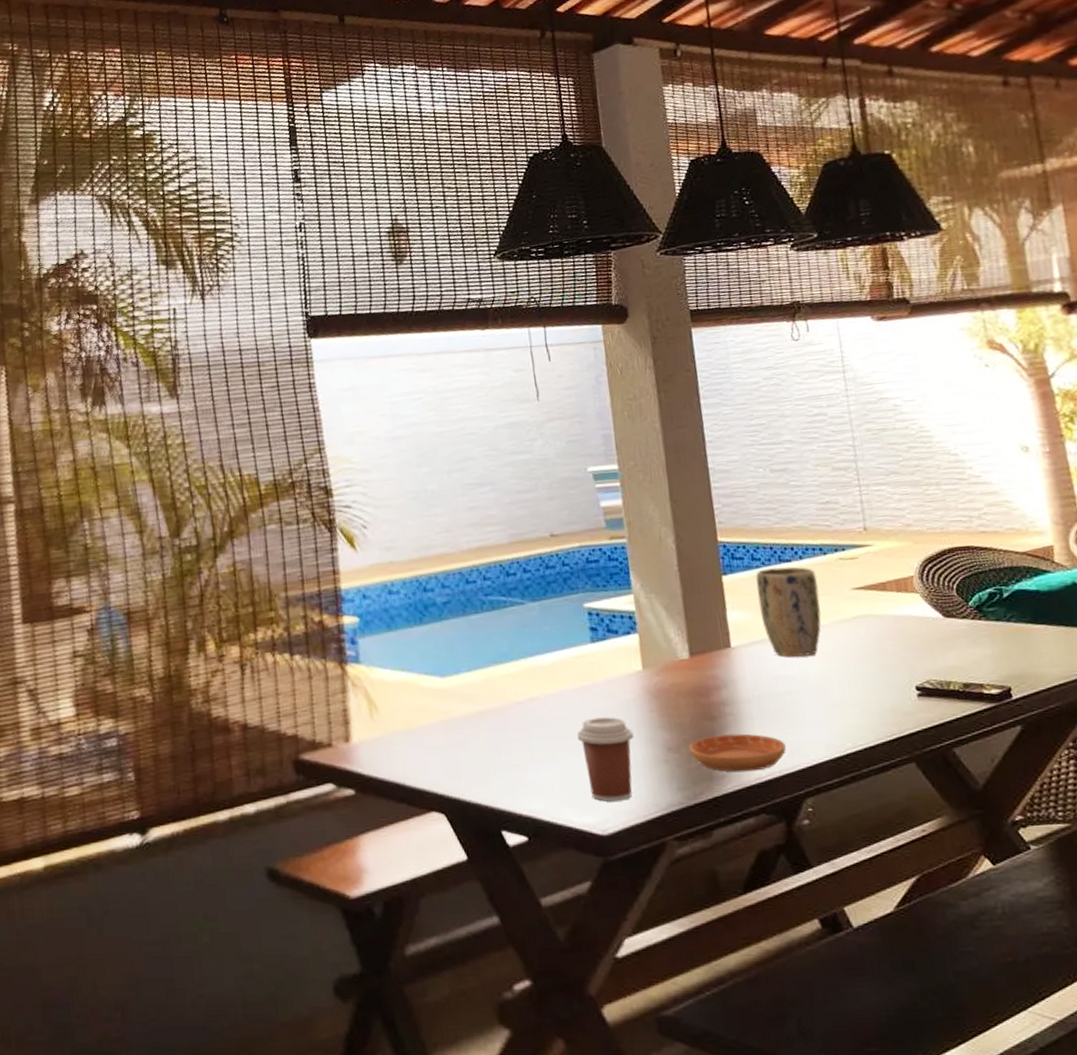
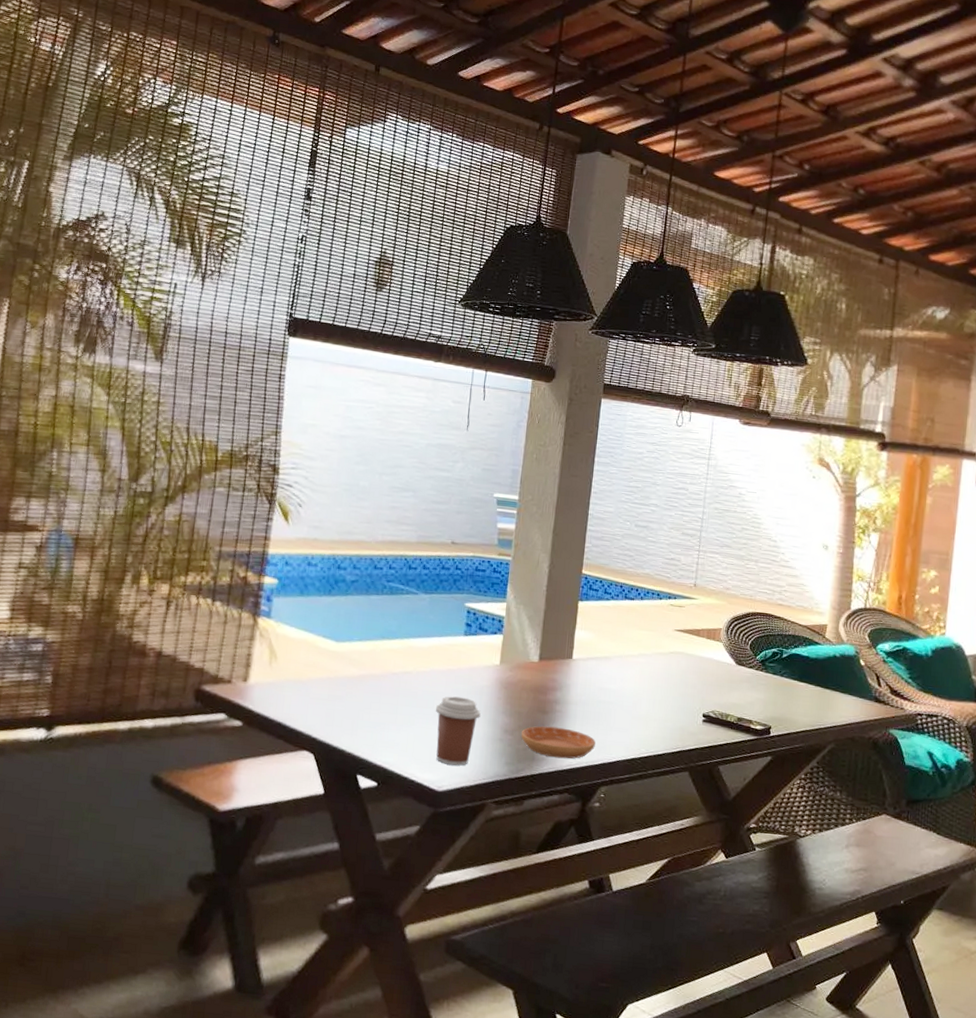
plant pot: present [755,566,821,657] -> none [601,602,650,676]

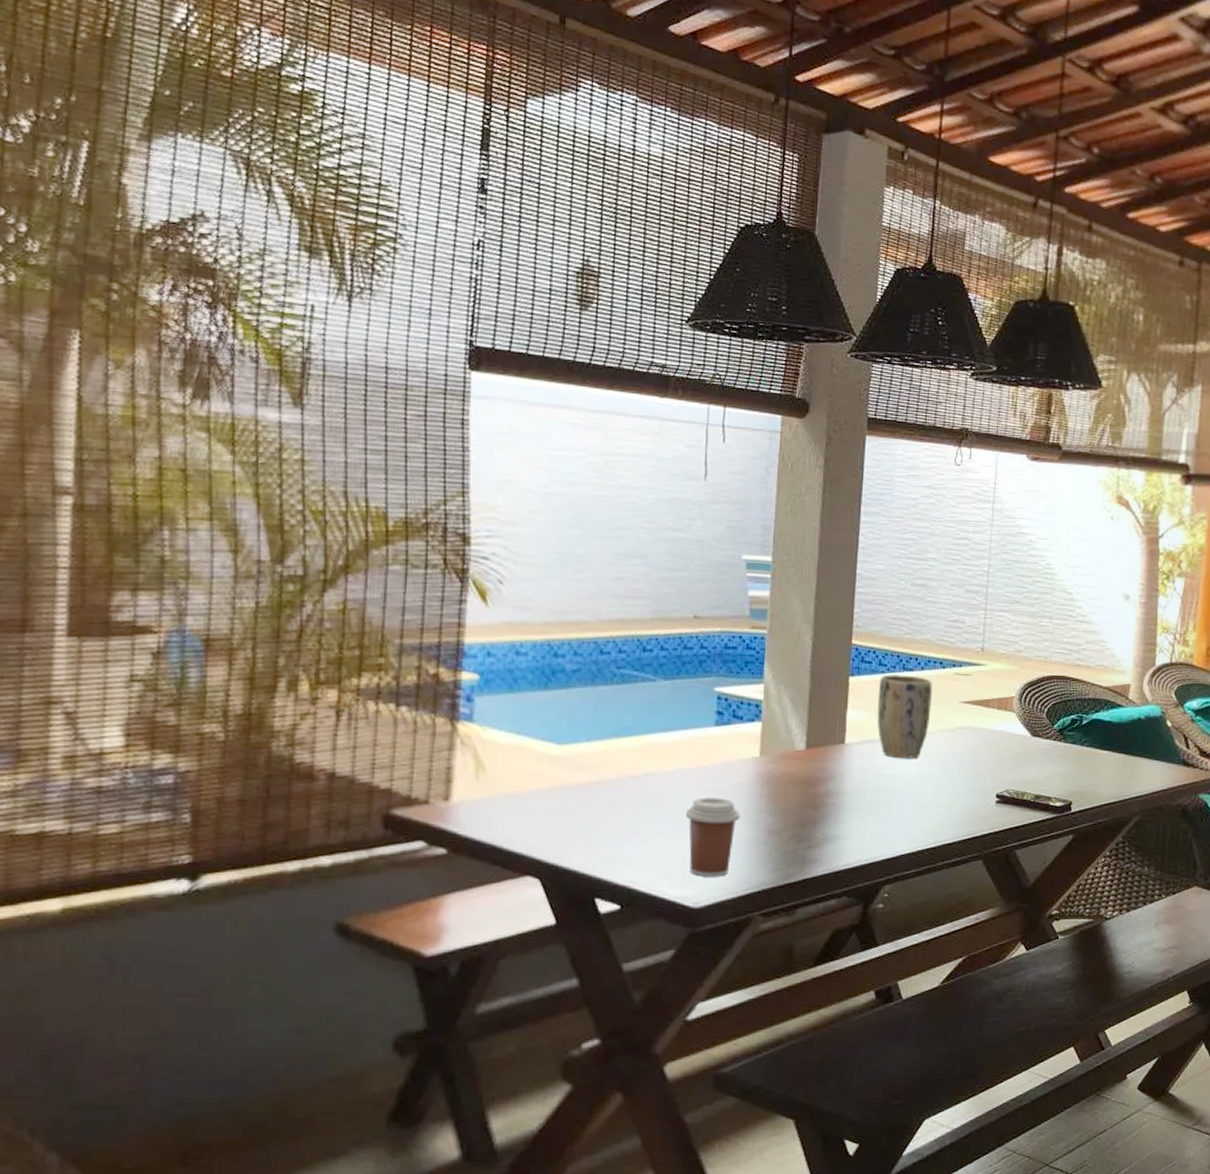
saucer: present [521,726,596,759] -> none [790,823,876,858]
plant pot: none [601,602,650,676] -> present [877,675,932,758]

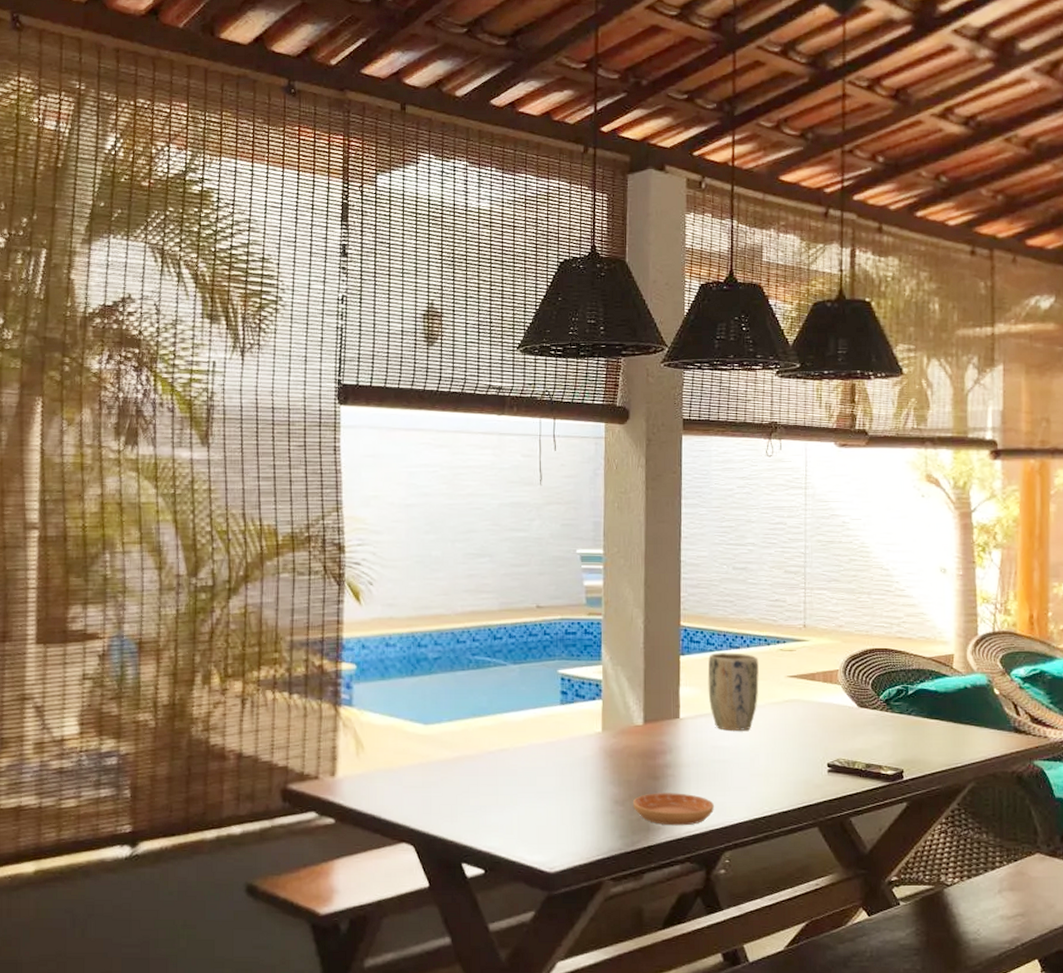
coffee cup: present [685,798,740,877] -> none [538,771,587,844]
saucer: none [790,823,876,858] -> present [633,793,714,826]

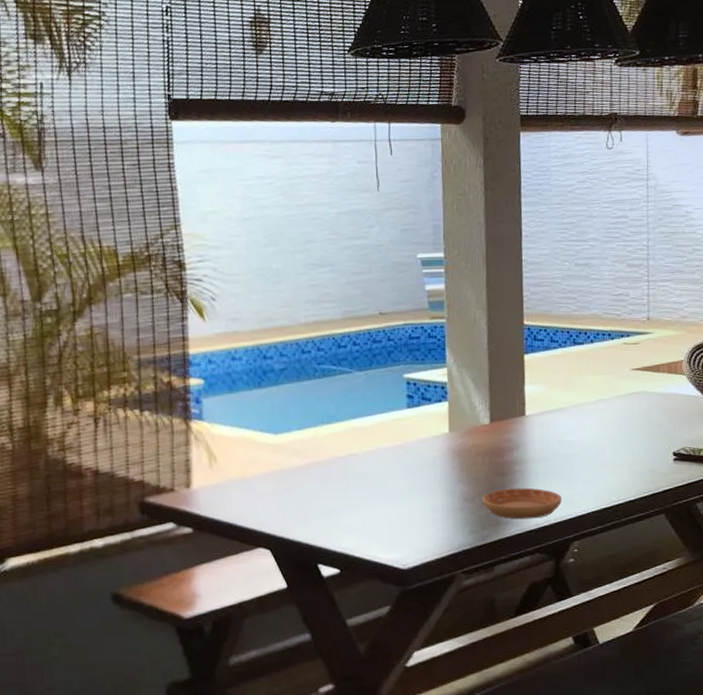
plant pot: present [707,653,759,731] -> none [552,348,604,425]

